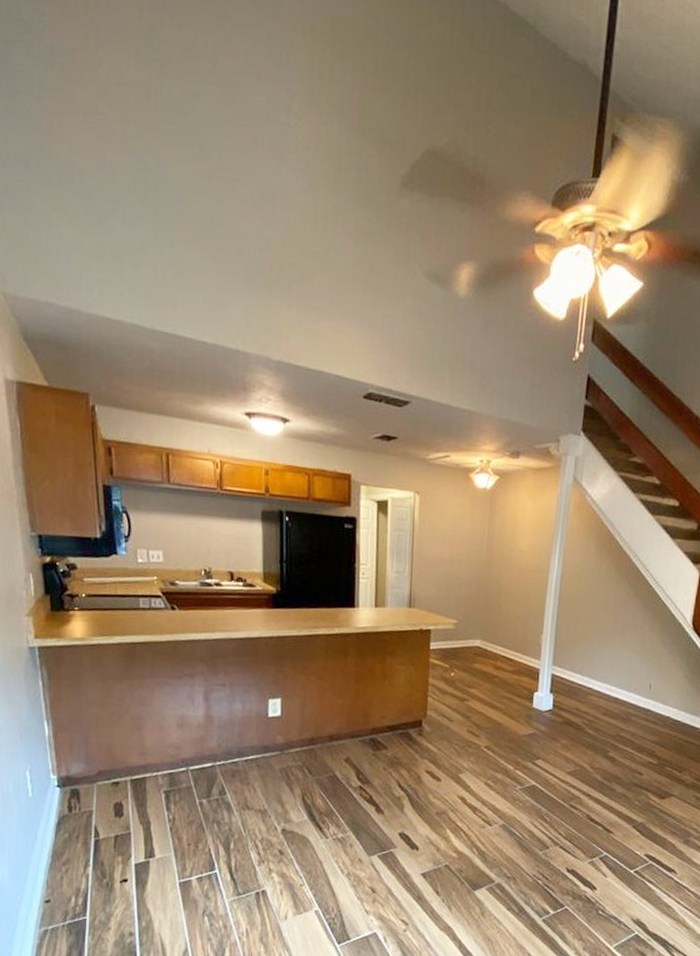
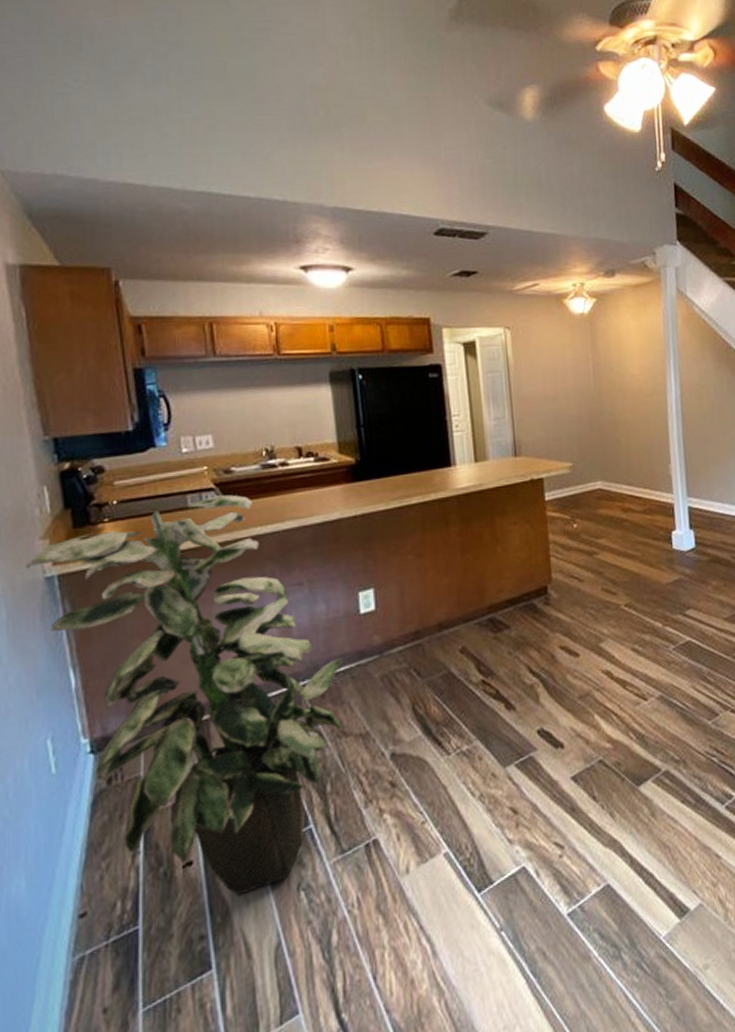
indoor plant: none [15,602,251,911] -> present [26,494,342,896]

